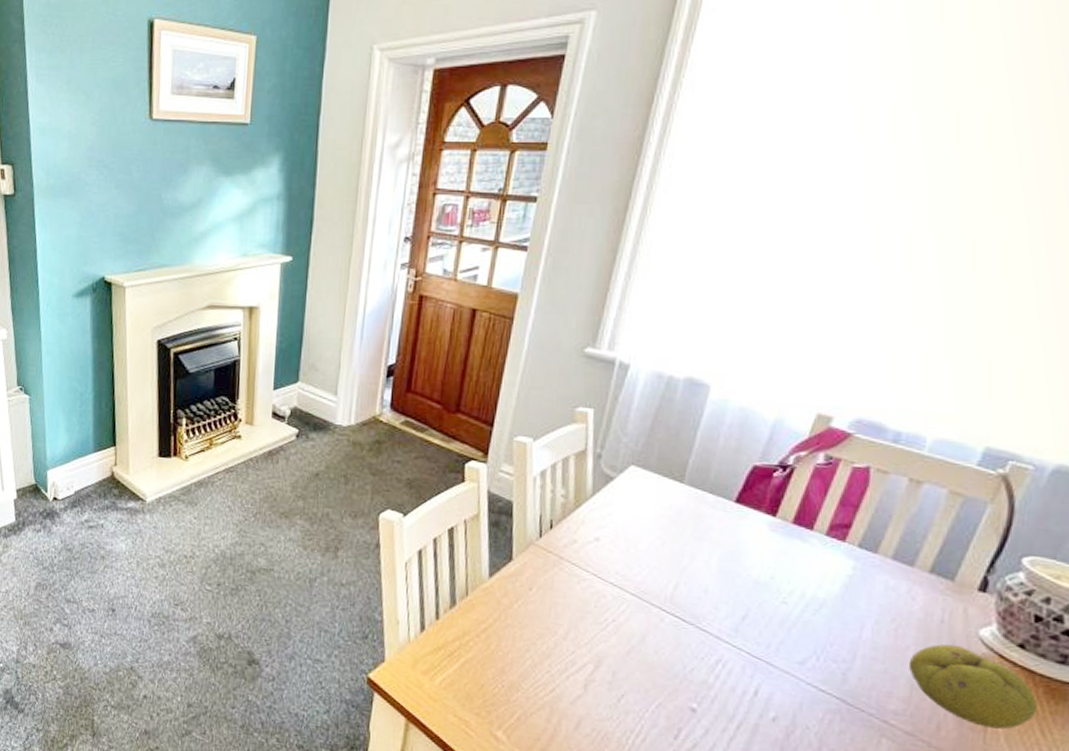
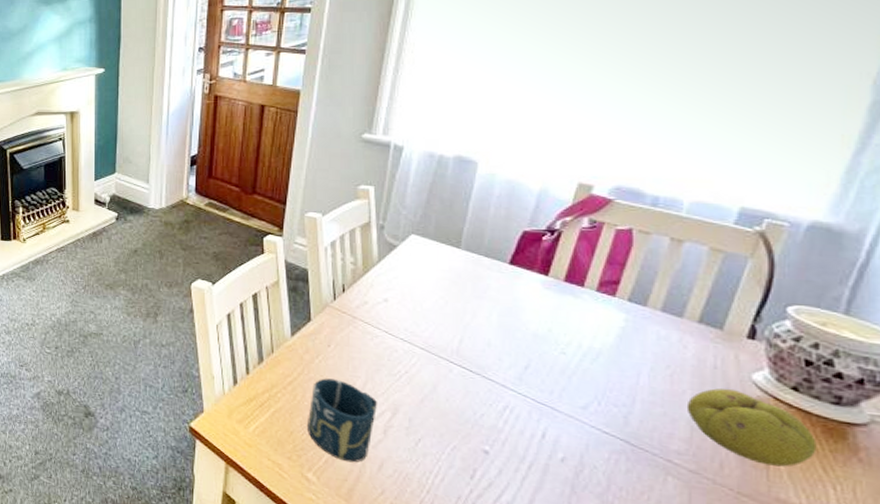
cup: none [500,625,579,720] -> present [308,378,377,463]

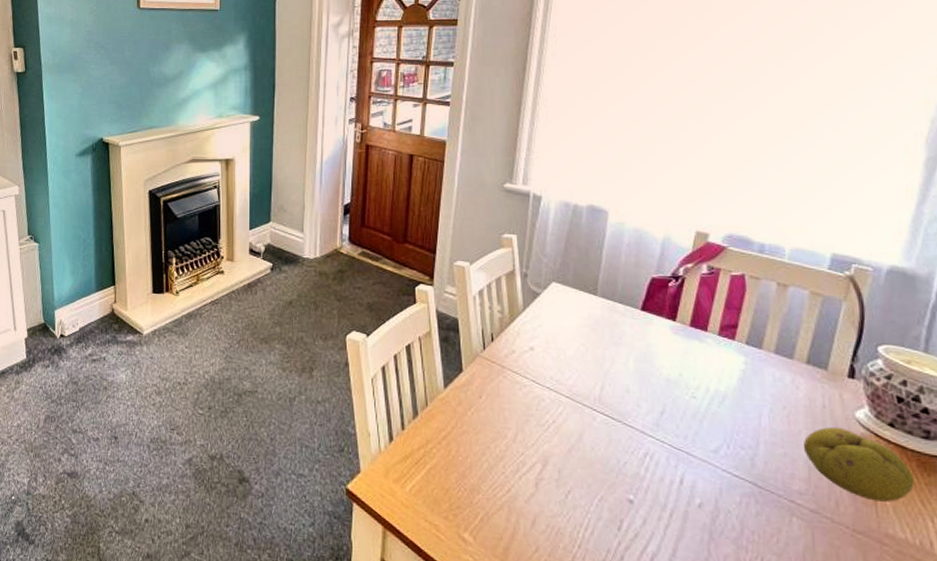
cup: present [308,378,377,463] -> none [462,431,528,520]

